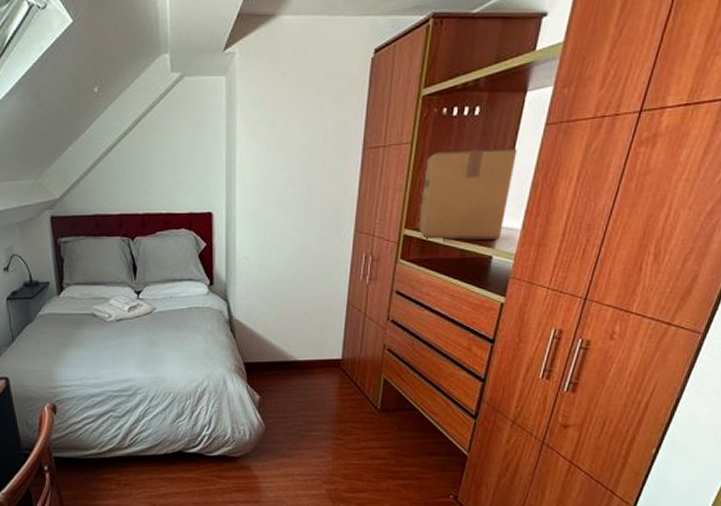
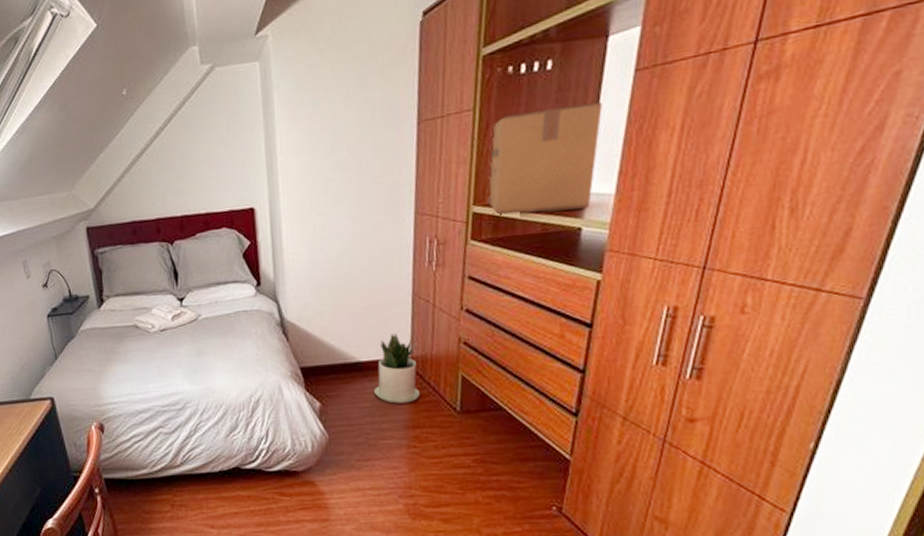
planter: none [308,337,348,400] -> present [374,333,421,404]

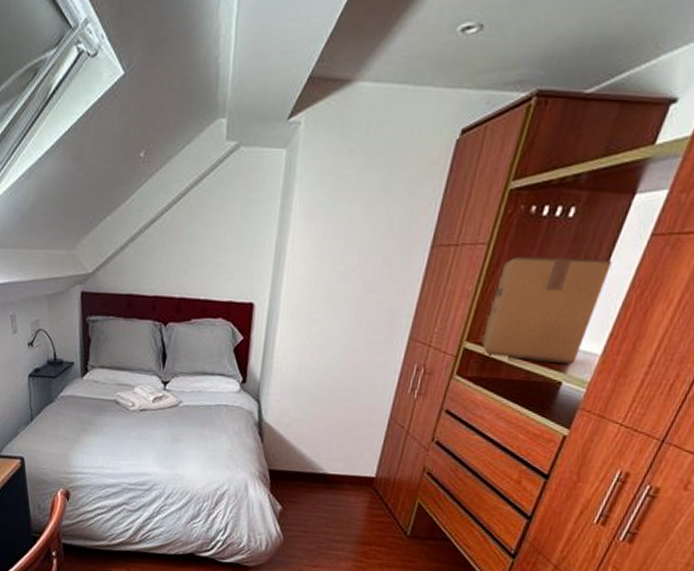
planter: present [374,333,421,404] -> none [334,452,383,520]

